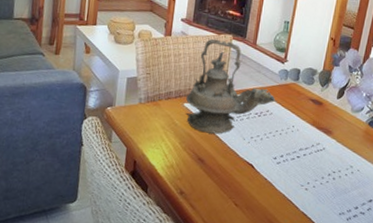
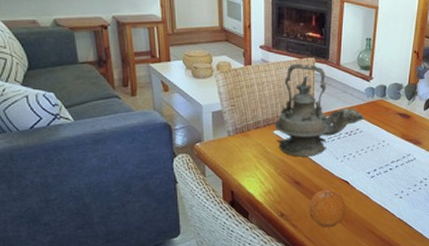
fruit: none [209,170,248,213] -> present [309,189,346,228]

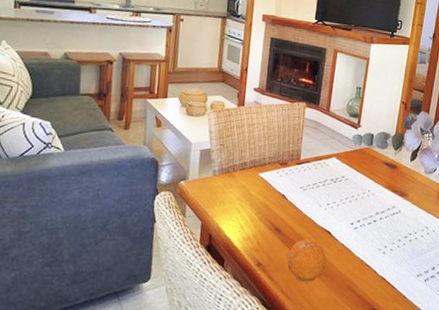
teapot: present [275,63,365,157] -> none [261,107,351,203]

